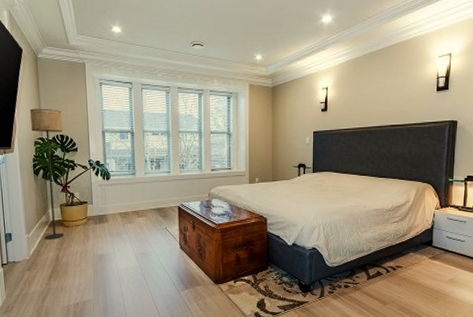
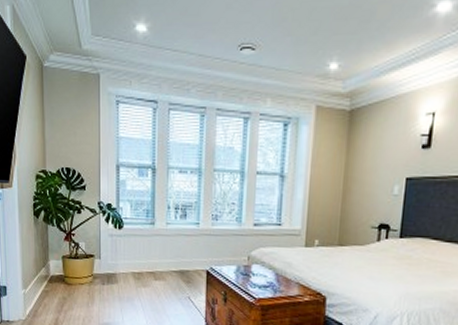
floor lamp: present [30,108,65,239] -> none [32,132,69,299]

